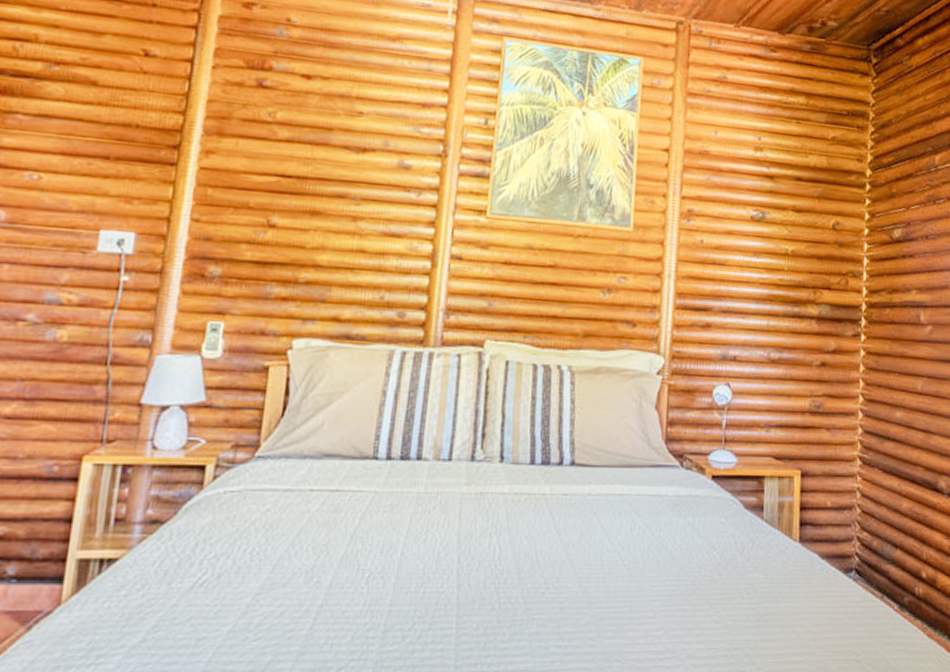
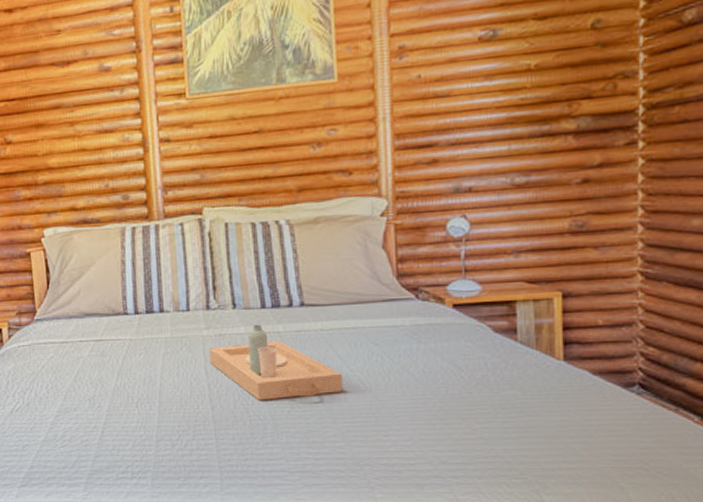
serving tray: none [465,483,604,578] -> present [210,324,343,400]

